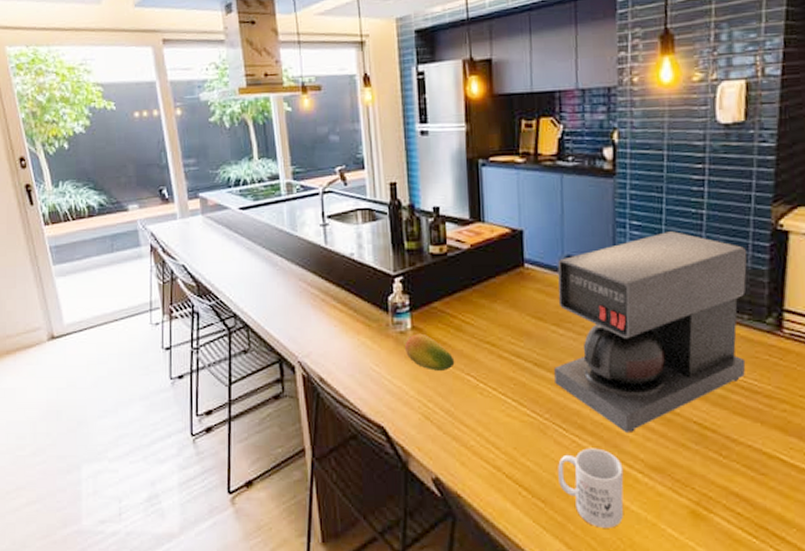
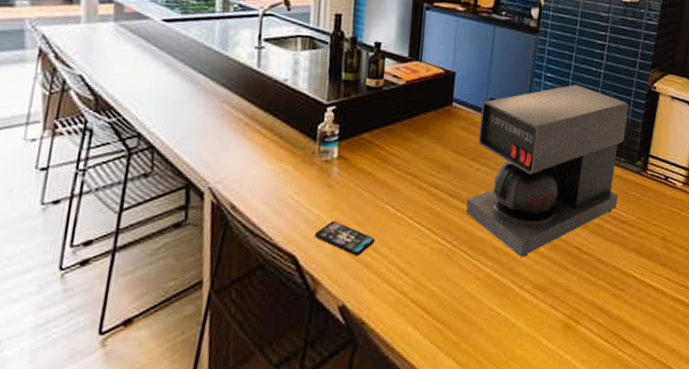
smartphone: none [399,392,460,428] -> present [314,220,375,256]
fruit: present [405,333,455,371] -> none [328,163,377,200]
mug: present [558,448,624,528] -> none [458,271,515,344]

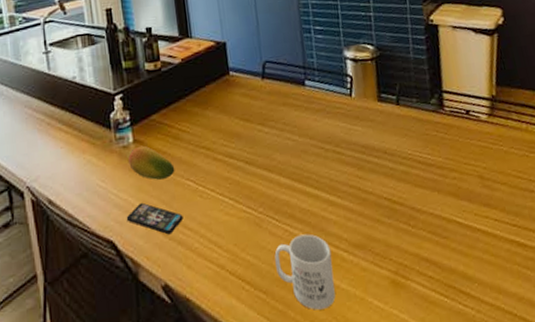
fruit: none [328,163,377,200] -> present [128,145,175,180]
mug: none [458,271,515,344] -> present [274,234,336,310]
coffee maker: present [466,85,629,257] -> none [257,32,420,216]

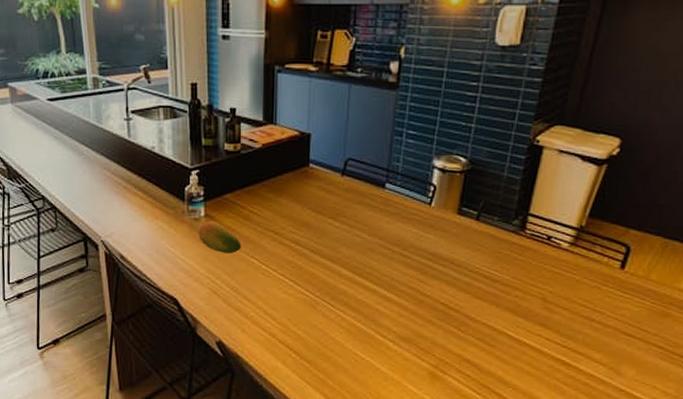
smartphone: present [126,202,183,235] -> none [190,270,244,301]
mug: present [274,234,336,310] -> none [323,321,378,384]

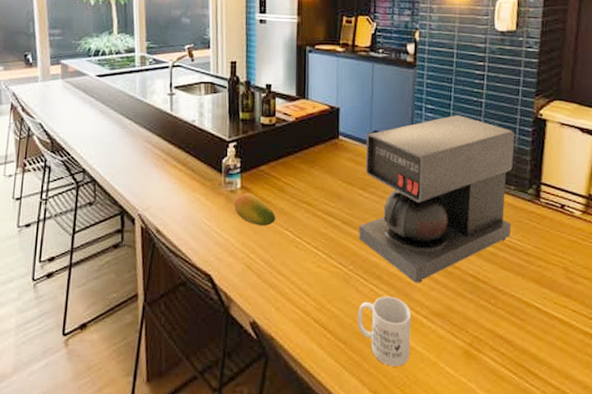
mug: none [323,321,378,384] -> present [358,296,412,367]
coffee maker: none [327,141,505,310] -> present [359,115,515,283]

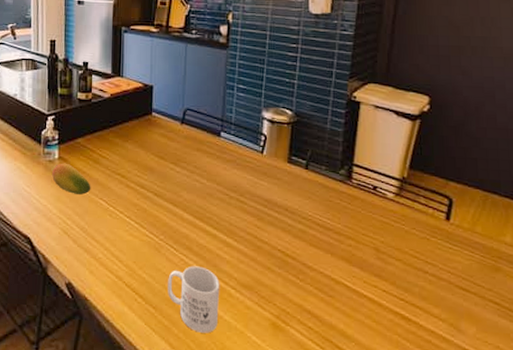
coffee maker: present [359,115,515,283] -> none [170,95,327,255]

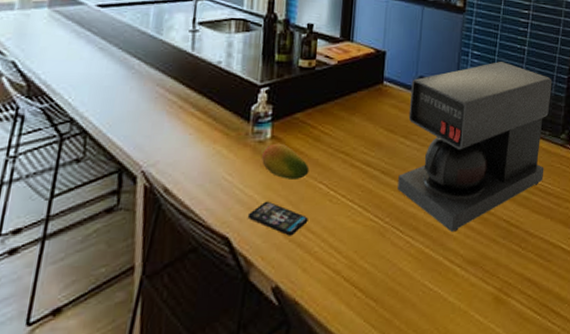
smartphone: none [43,210,92,242] -> present [247,201,308,236]
mug: present [168,266,220,333] -> none [391,247,446,320]
coffee maker: none [170,95,327,255] -> present [398,62,553,232]

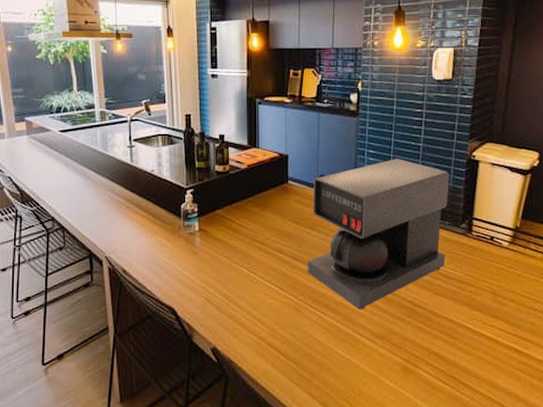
smartphone: present [247,201,308,236] -> none [187,280,235,309]
fruit: present [262,143,310,179] -> none [193,234,232,264]

